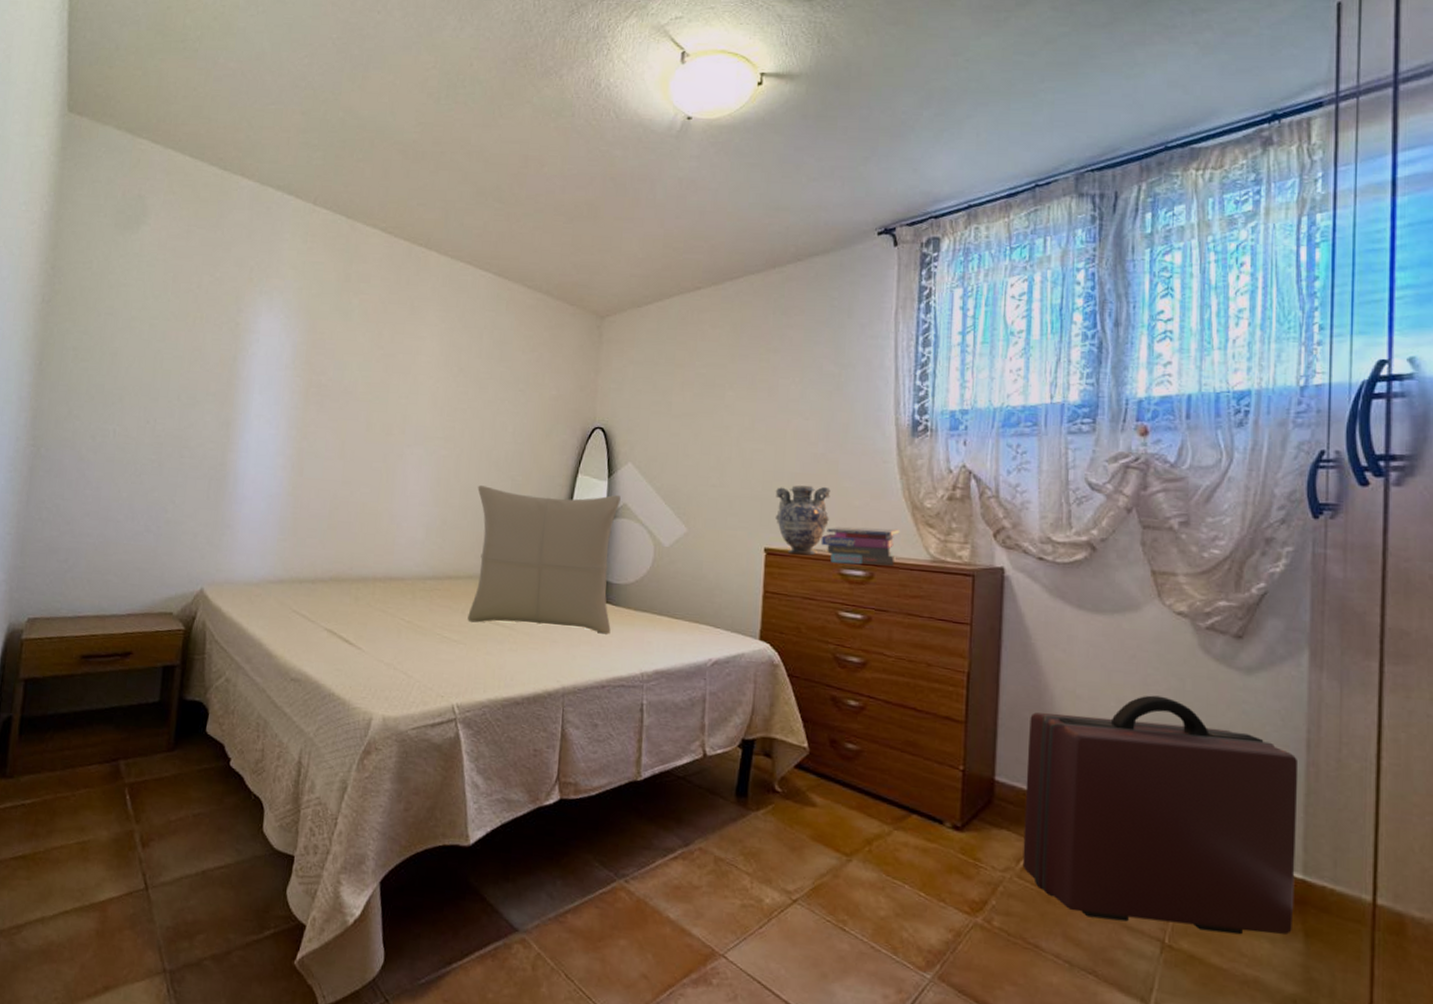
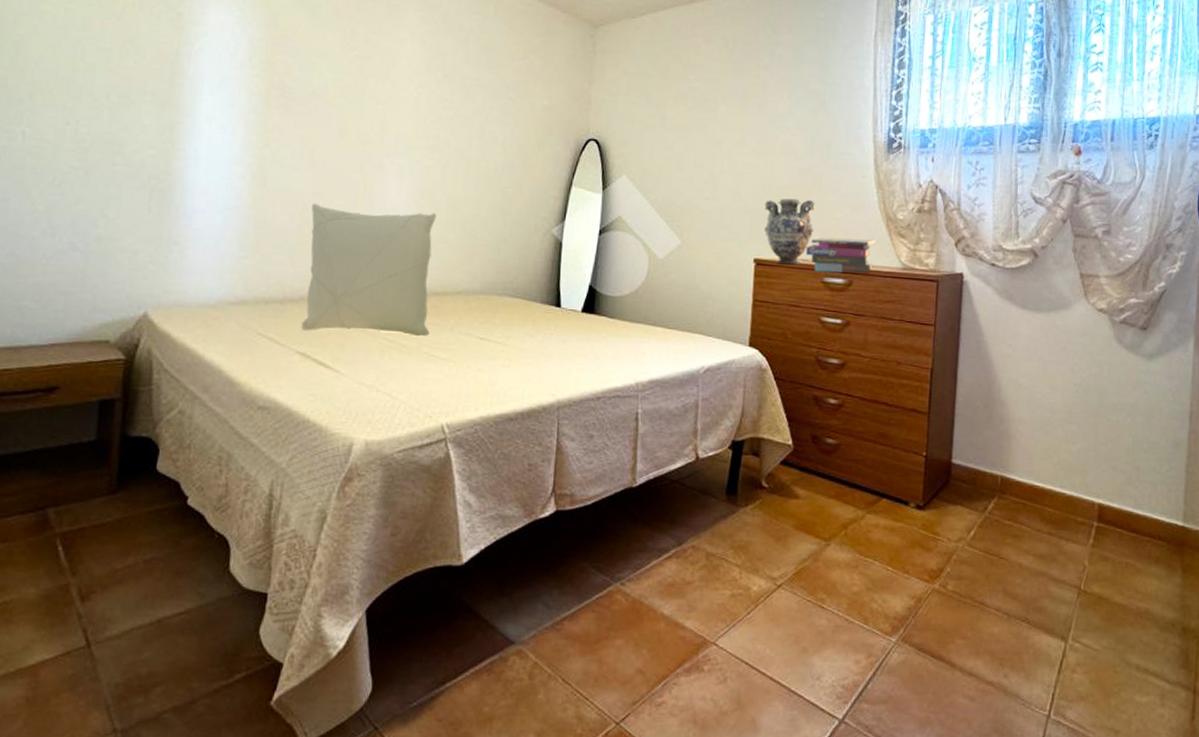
pillow: none [329,490,451,619] -> present [301,203,437,337]
pillow: present [467,485,621,635] -> none [457,198,615,347]
briefcase: present [1022,695,1299,936] -> none [972,381,1183,576]

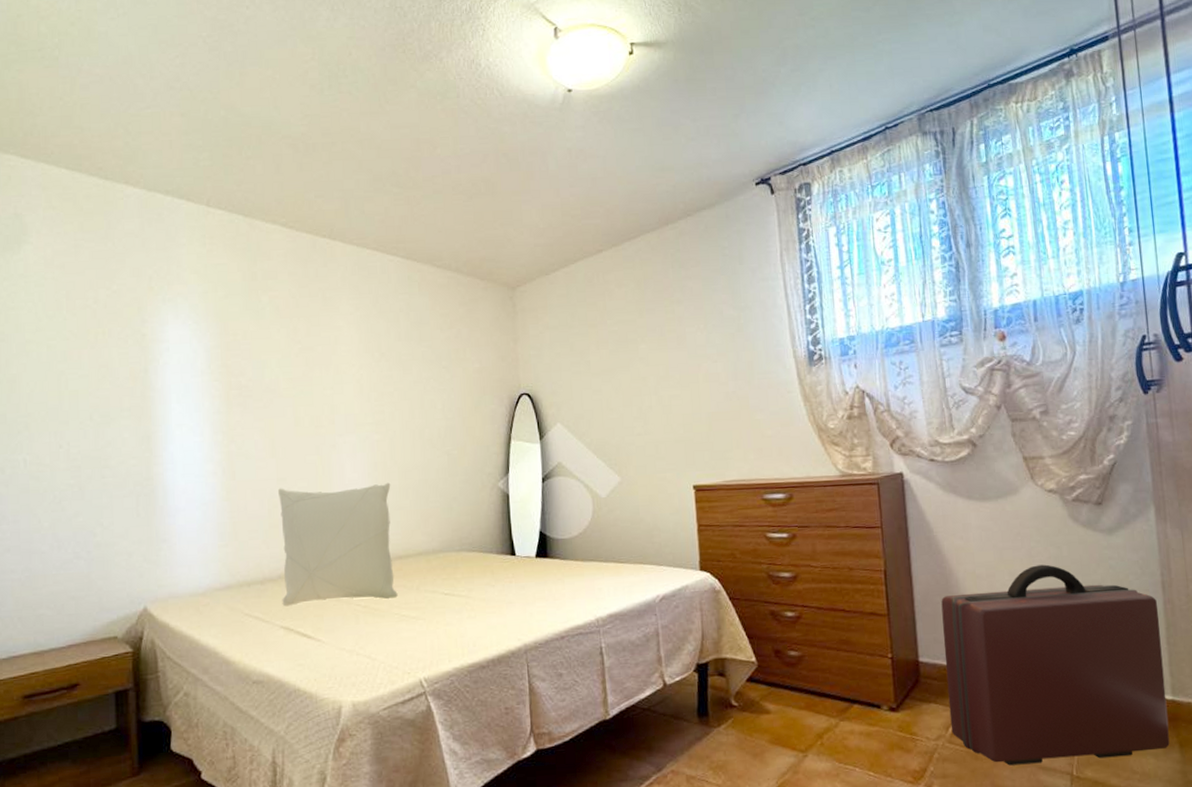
decorative vase: present [764,198,815,266] -> none [695,421,747,489]
books: present [805,237,876,274] -> none [742,451,810,490]
briefcase: none [972,381,1183,576] -> present [941,564,1170,766]

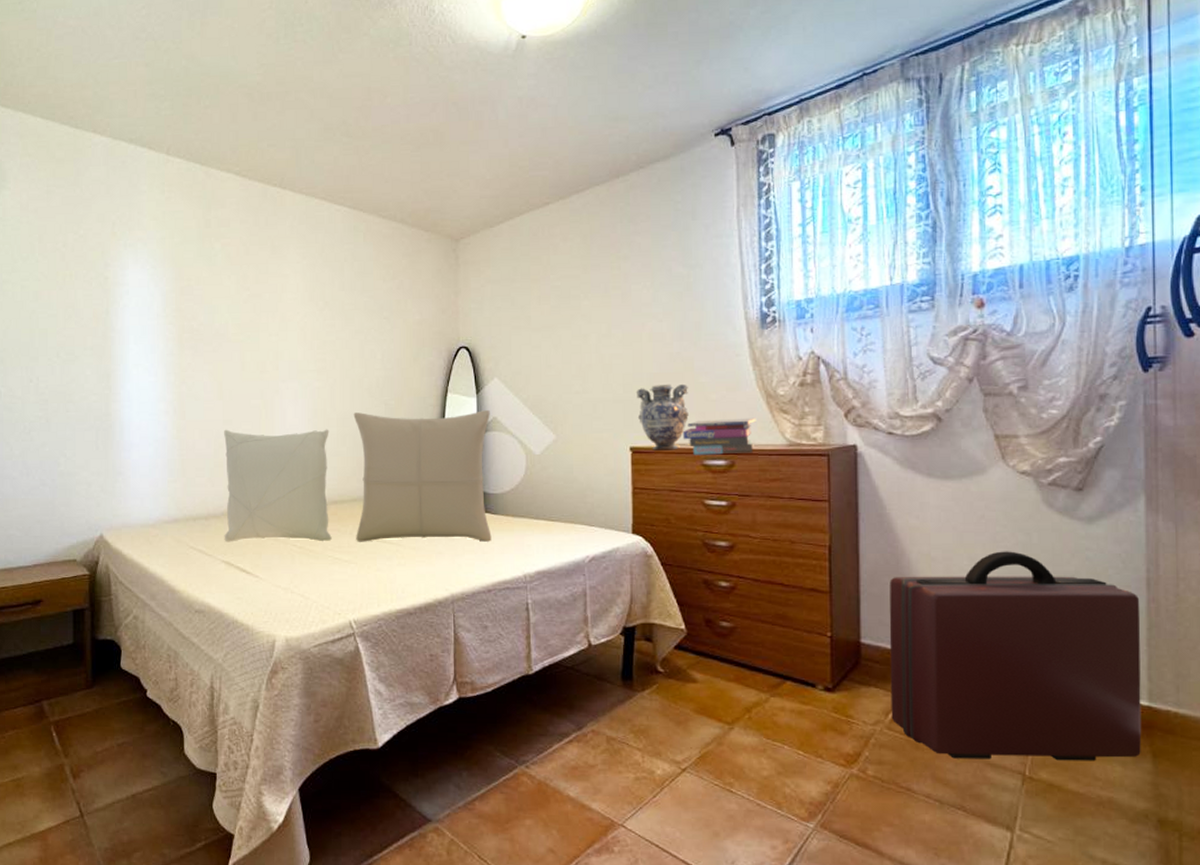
pillow: none [415,455,562,597] -> present [353,409,492,542]
decorative vase: none [695,421,747,489] -> present [636,383,689,452]
books: none [742,451,810,490] -> present [682,418,756,455]

